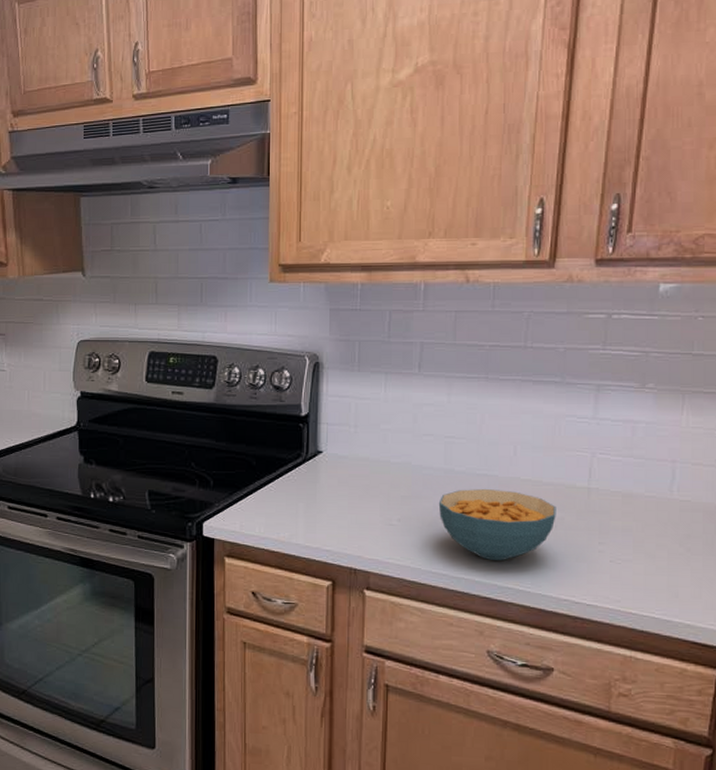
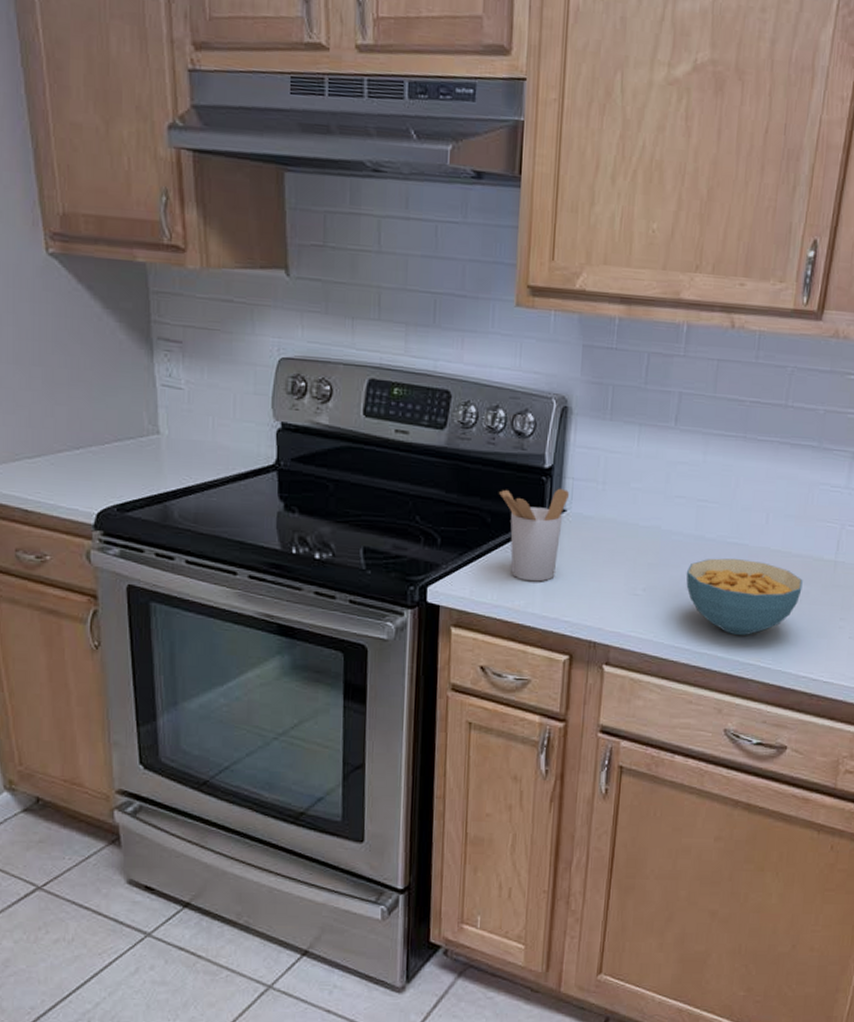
utensil holder: none [262,433,324,516] -> present [499,488,569,582]

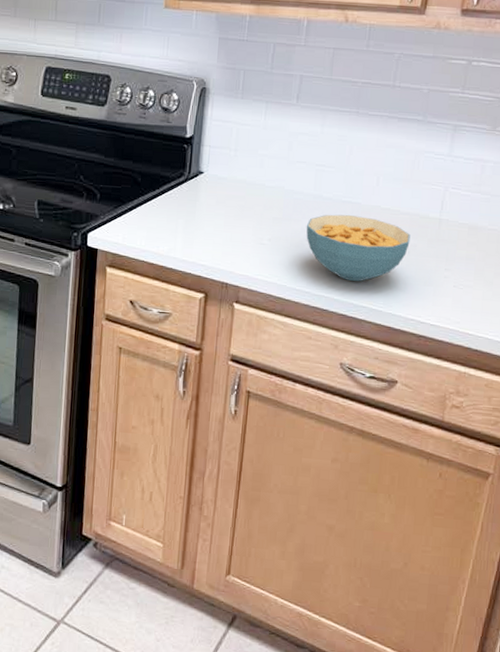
utensil holder: present [499,488,569,582] -> none [148,154,206,231]

